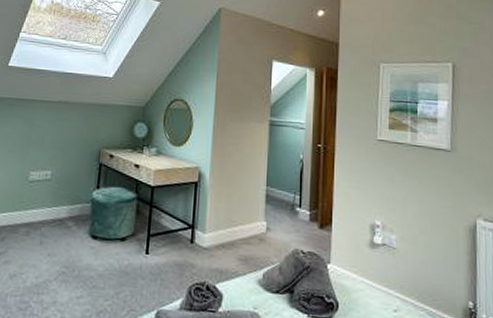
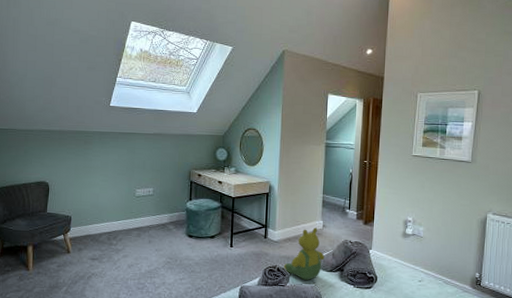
teddy bear: none [214,230,269,304] -> present [283,227,325,280]

